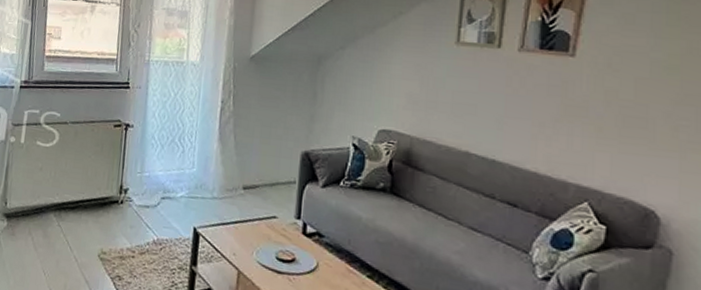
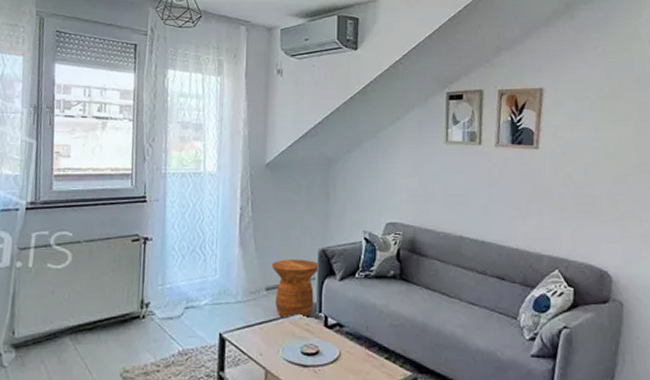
side table: none [250,159,302,223] -> present [271,258,320,319]

